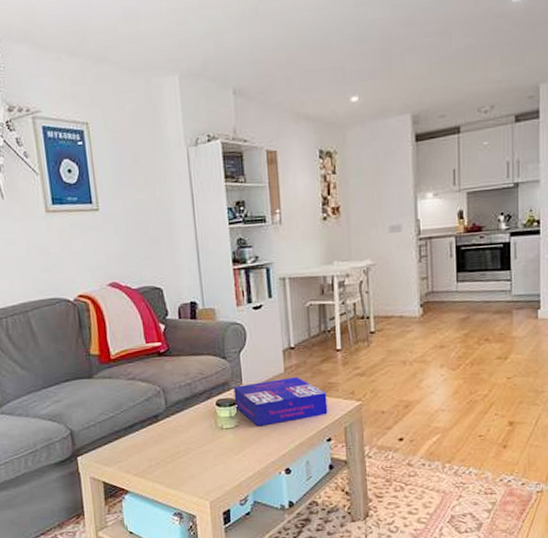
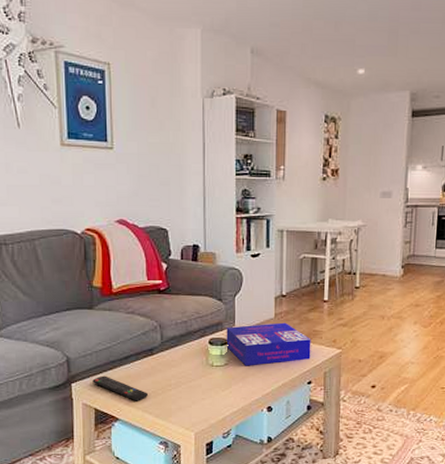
remote control: none [98,446,157,472] -> present [92,375,148,401]

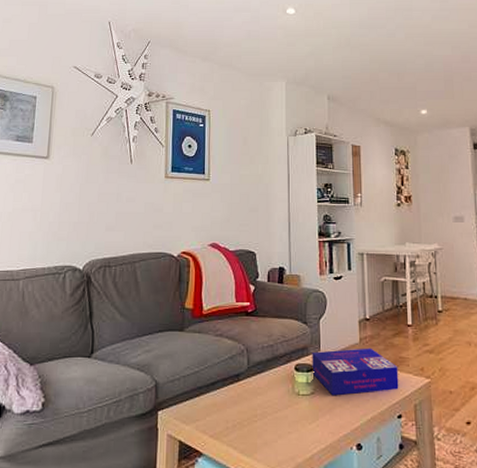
remote control: present [92,375,148,401] -> none [178,403,233,434]

